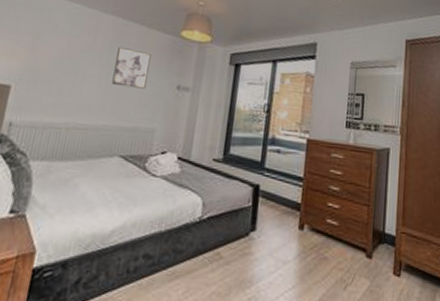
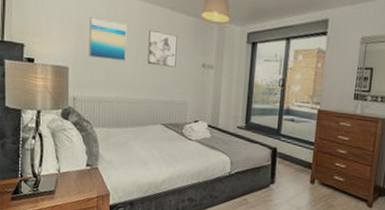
wall art: none [39,30,93,81] -> present [89,17,127,62]

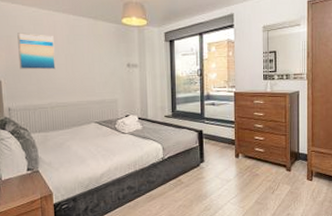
wall art: present [148,30,178,68] -> none [75,39,103,70]

